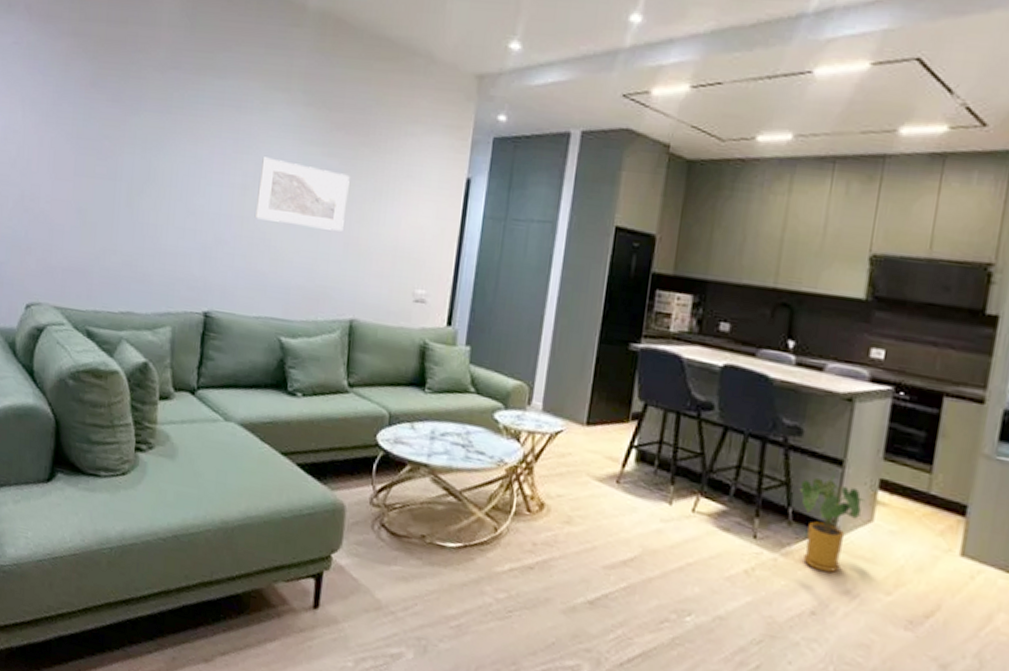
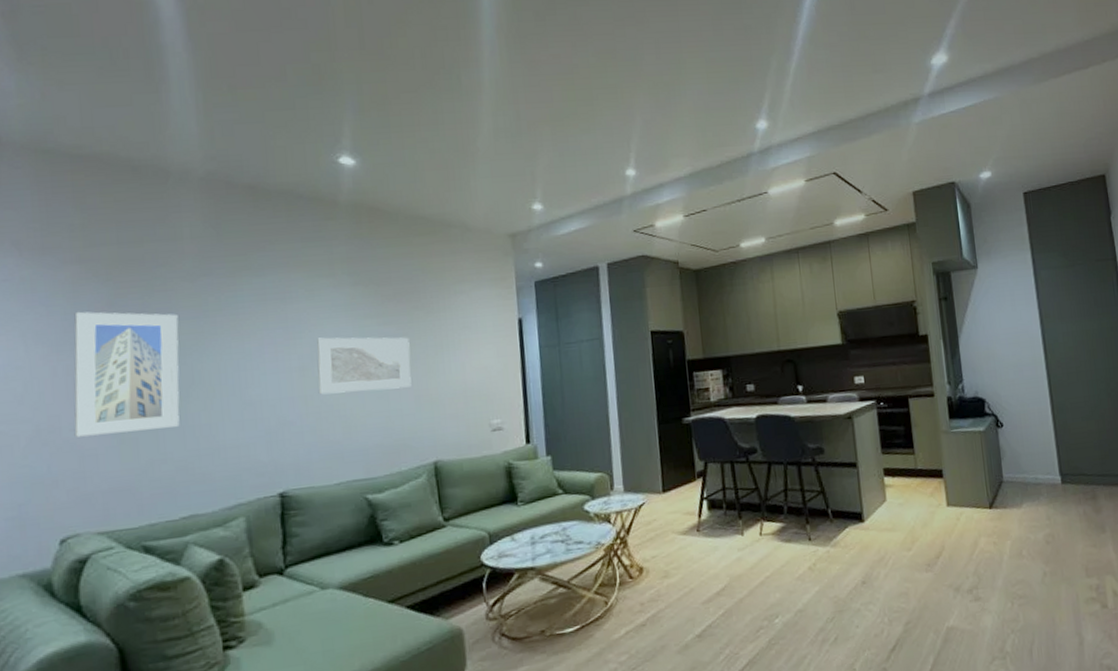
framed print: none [49,85,146,221] -> present [74,311,180,437]
house plant: present [800,474,866,573] -> none [832,475,878,550]

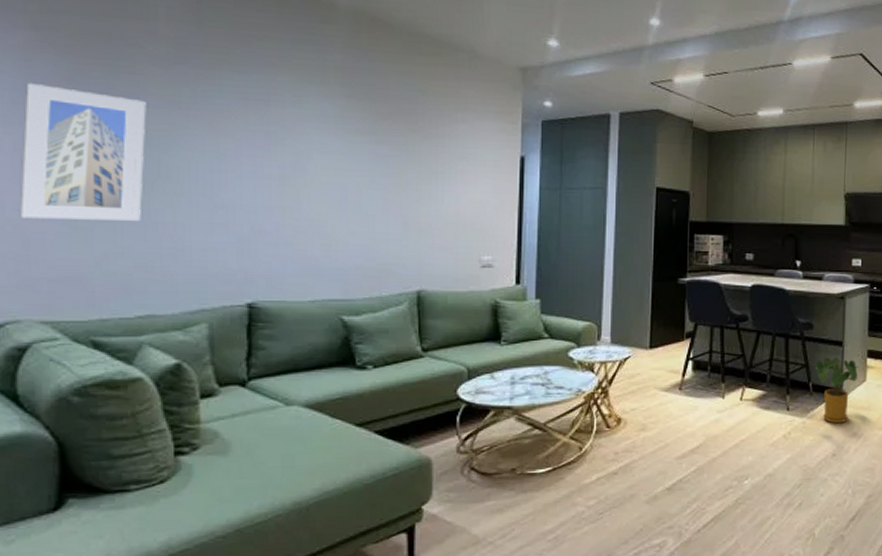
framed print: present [317,337,412,395] -> none [298,148,402,212]
house plant: none [832,475,878,550] -> present [816,353,860,424]

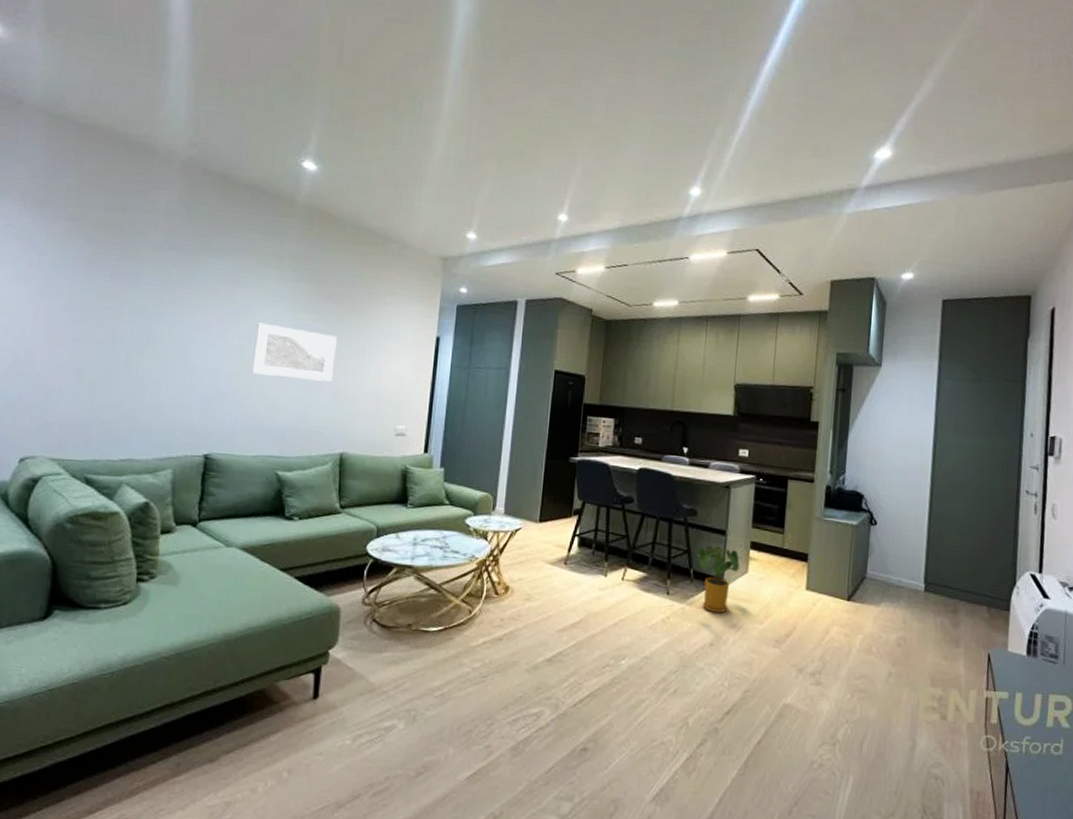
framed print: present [19,82,147,221] -> none [44,262,144,379]
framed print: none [298,148,402,212] -> present [251,322,337,382]

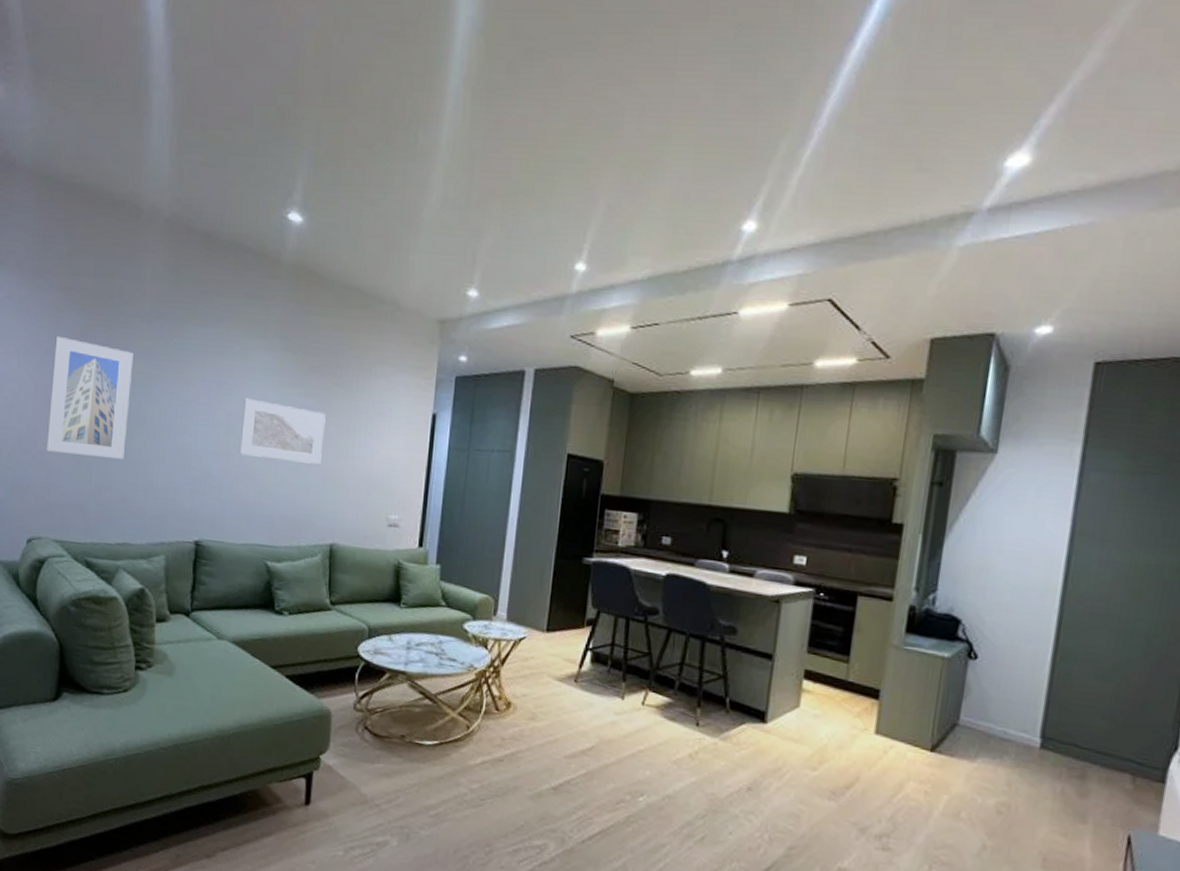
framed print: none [44,262,144,379] -> present [45,335,134,459]
house plant: present [698,542,742,614] -> none [736,667,793,754]

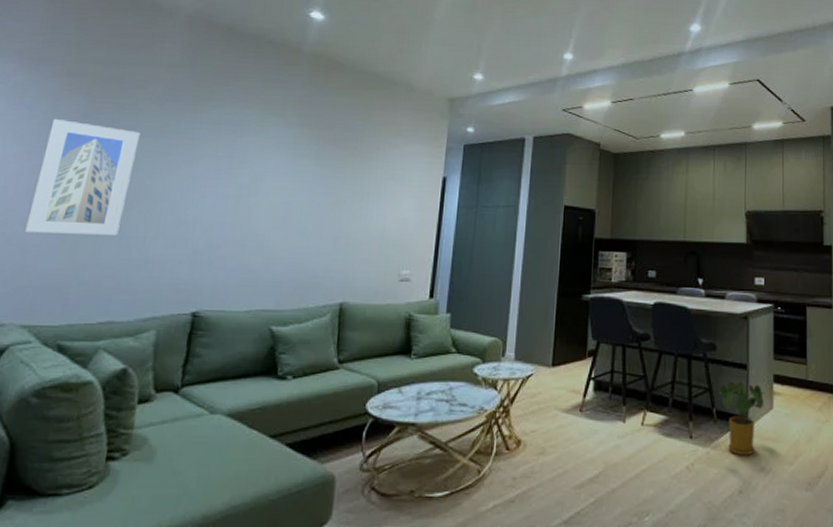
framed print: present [239,398,326,464] -> none [248,170,340,228]
house plant: none [736,667,793,754] -> present [720,377,766,456]

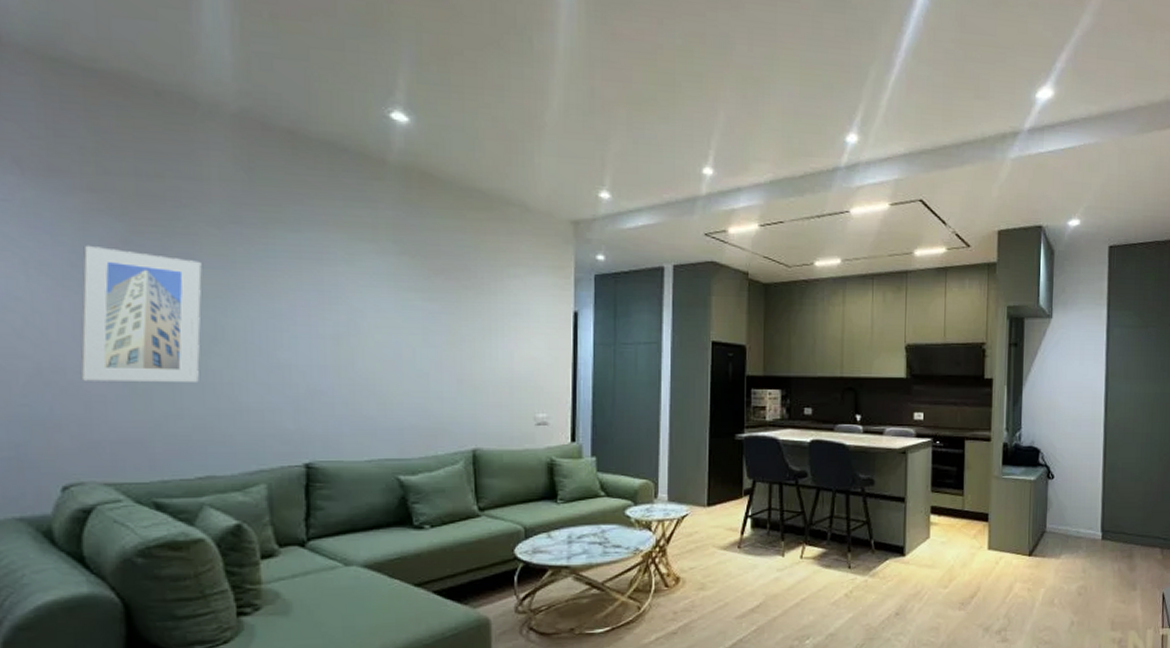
house plant: present [720,377,766,456] -> none [878,509,923,582]

